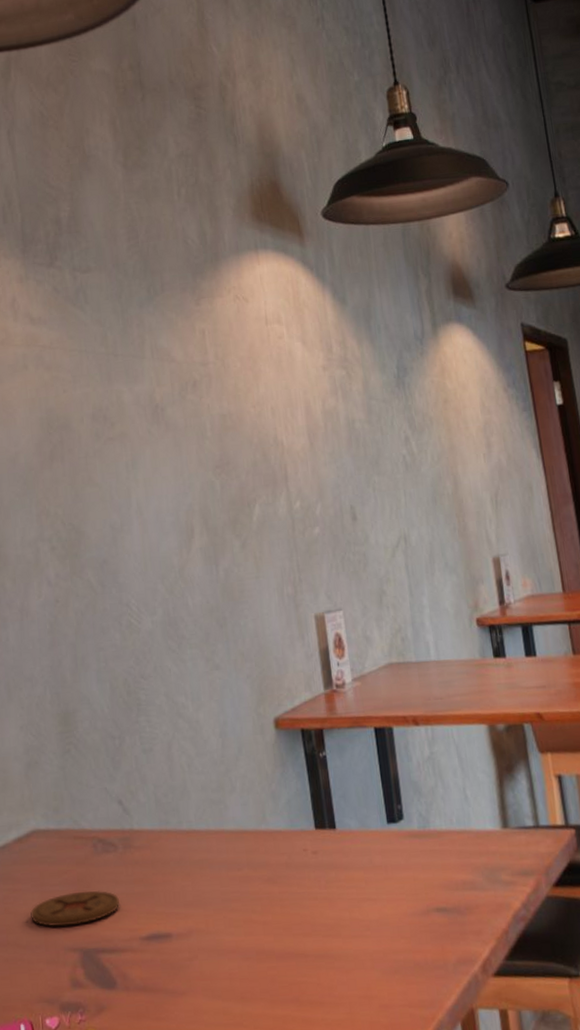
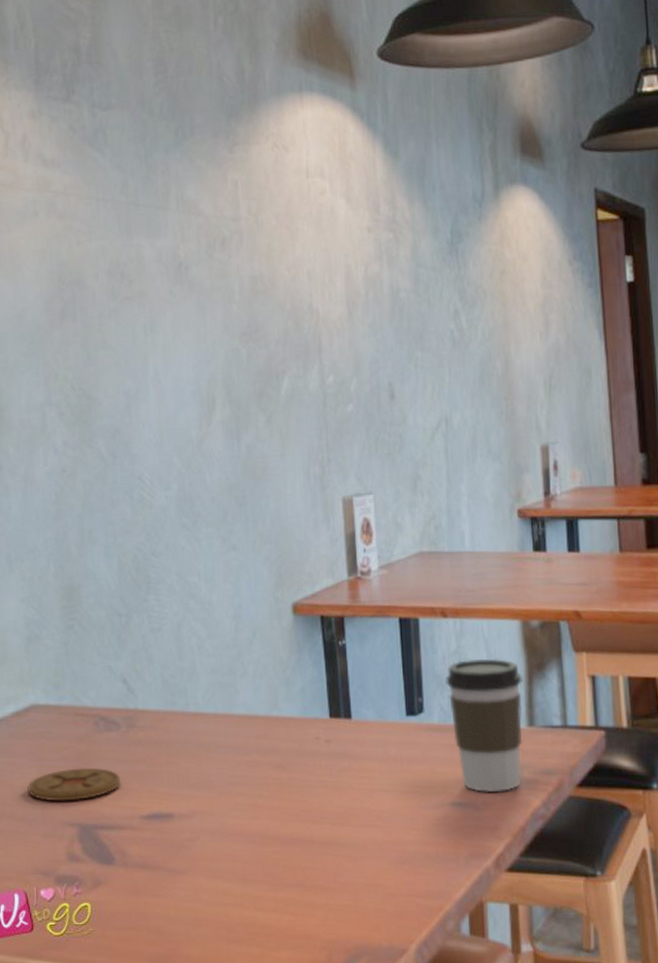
coffee cup: none [421,762,501,897] -> present [445,658,523,793]

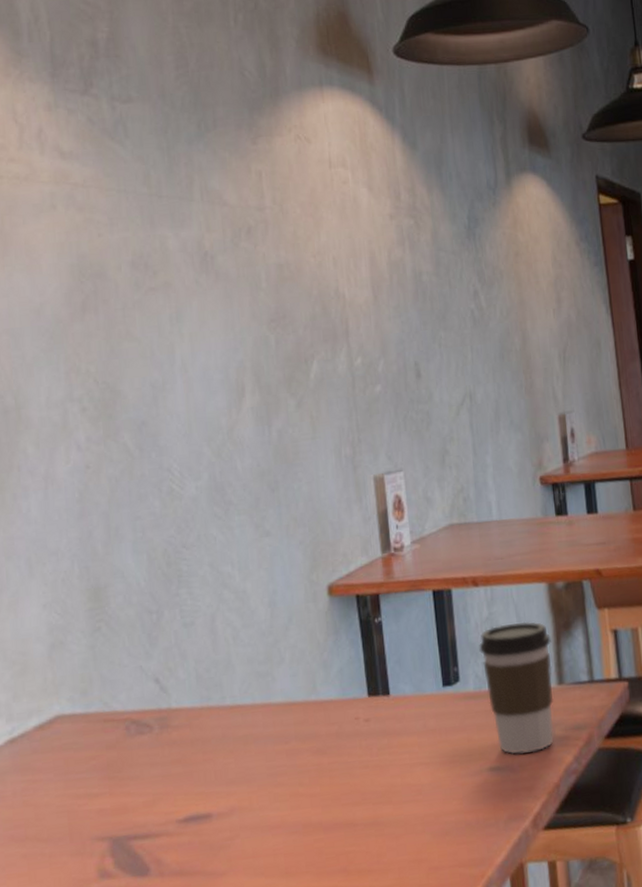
coaster: present [27,767,120,801] -> none [53,775,154,817]

